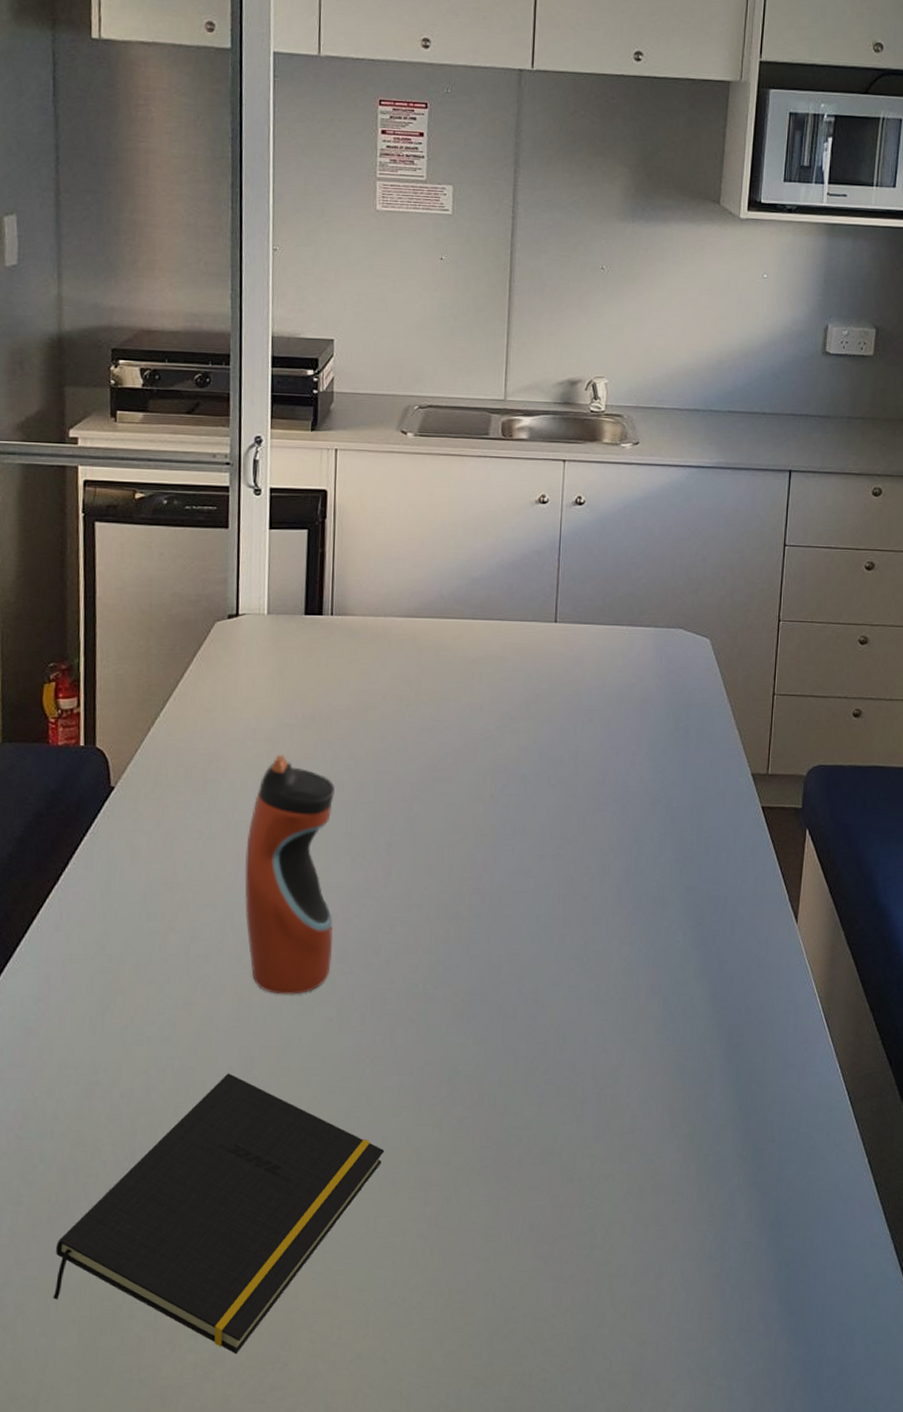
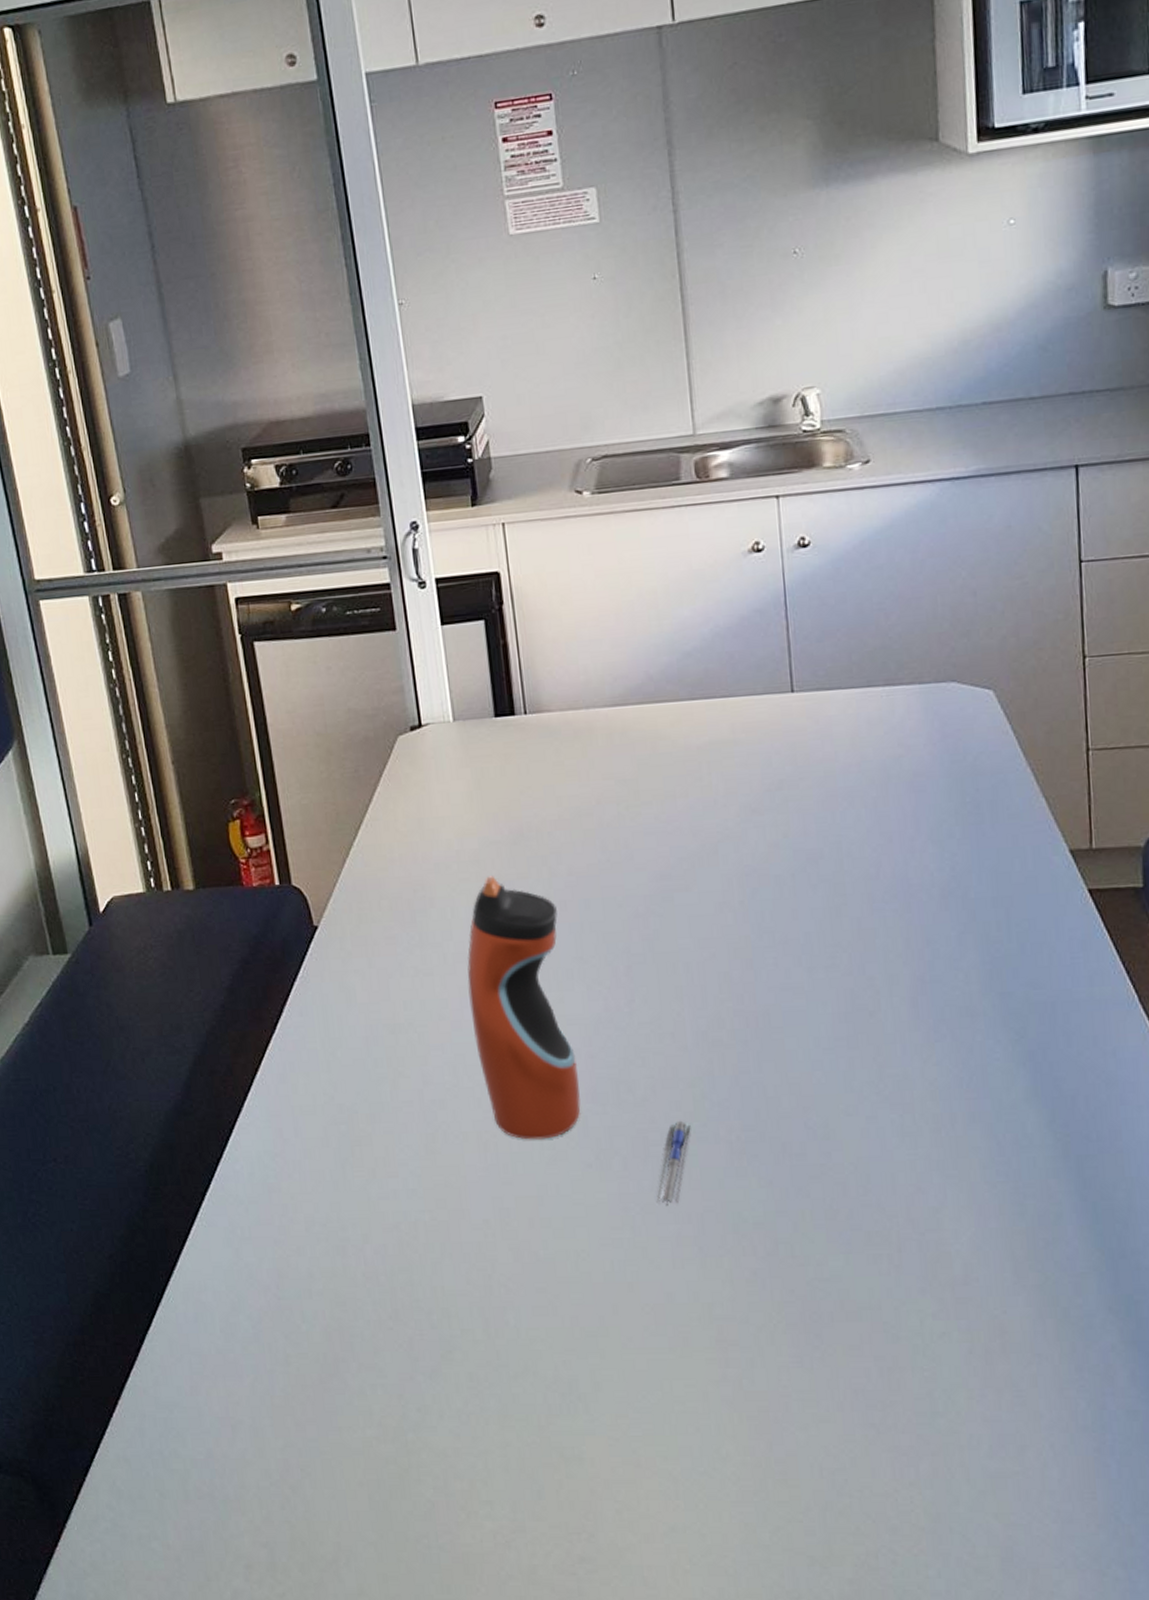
notepad: present [53,1073,385,1354] -> none [332,1226,671,1523]
pen: none [385,982,424,1059] -> present [656,1120,691,1207]

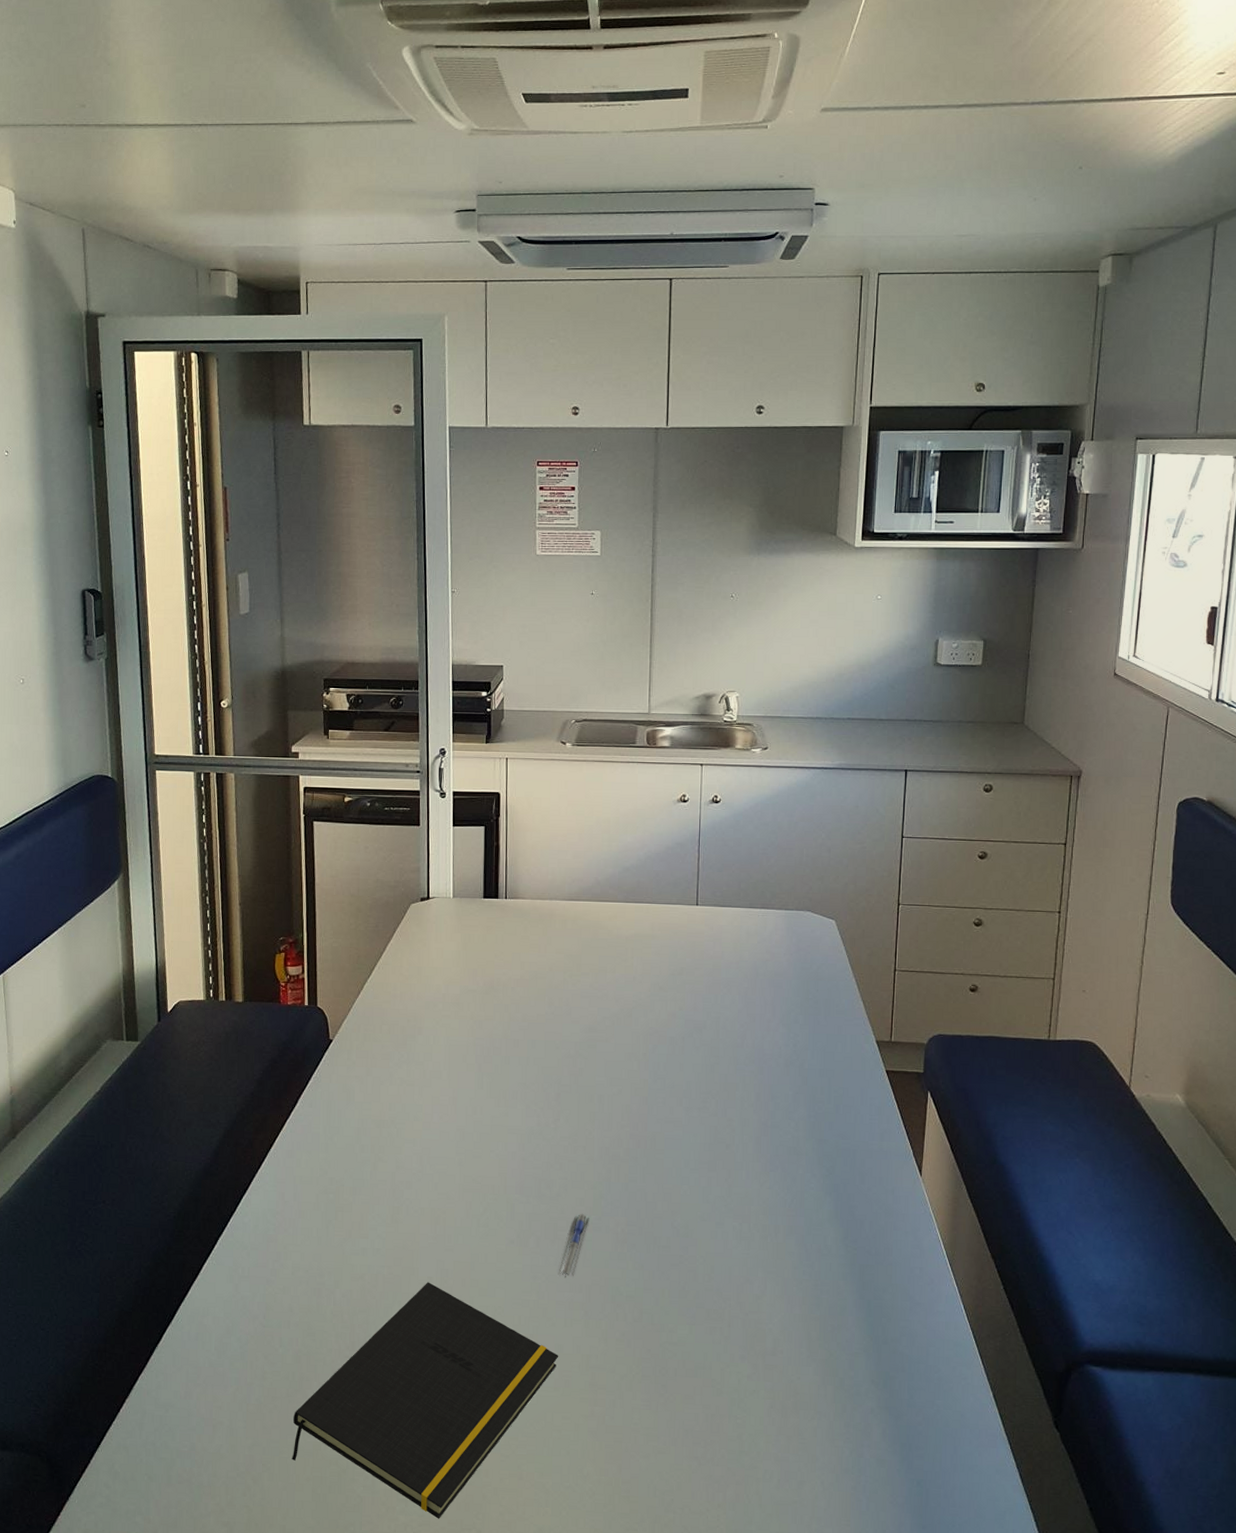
notepad: none [332,1226,671,1523] -> present [292,1282,559,1519]
water bottle: present [467,876,581,1140] -> none [438,1015,512,1219]

